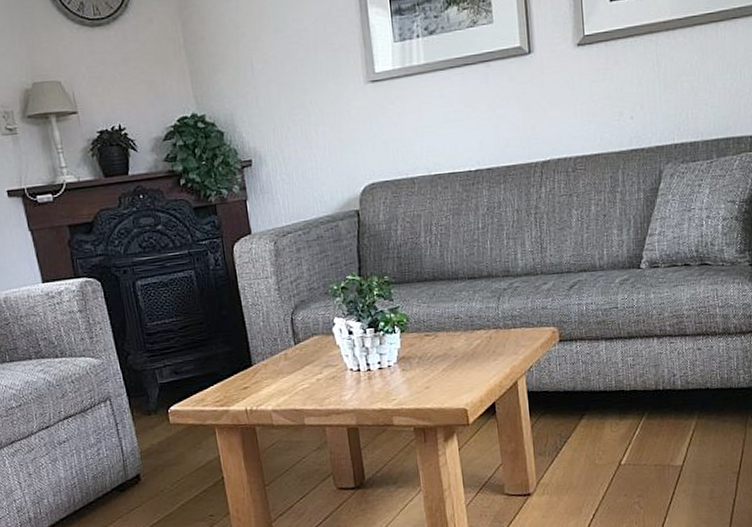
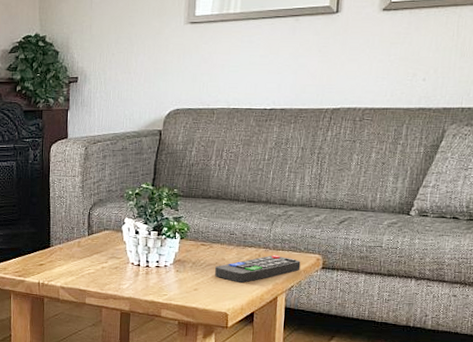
remote control: none [445,334,537,372] -> present [215,255,301,283]

